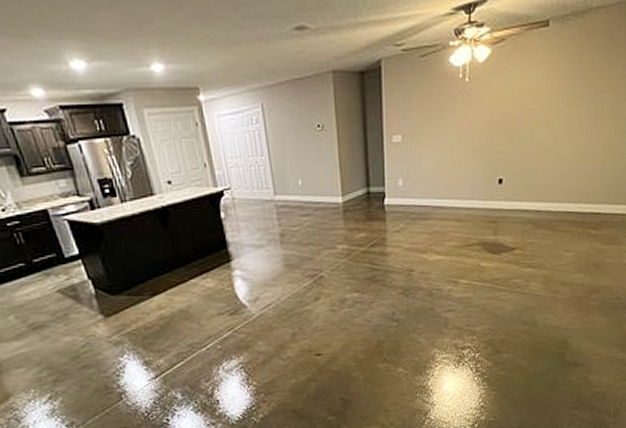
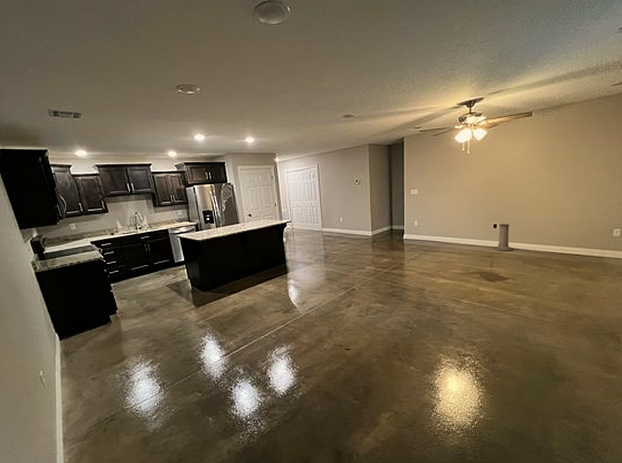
vase: none [498,177,522,214] -> present [494,224,513,251]

